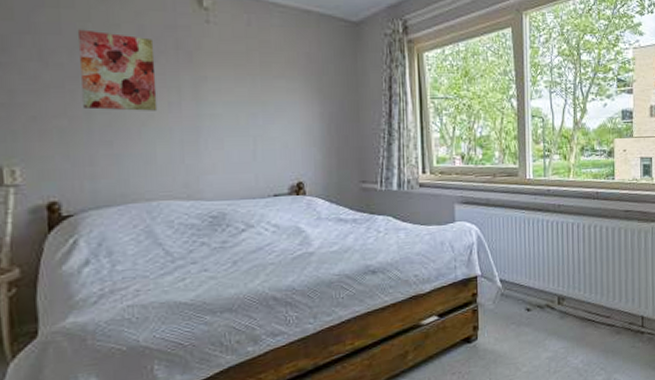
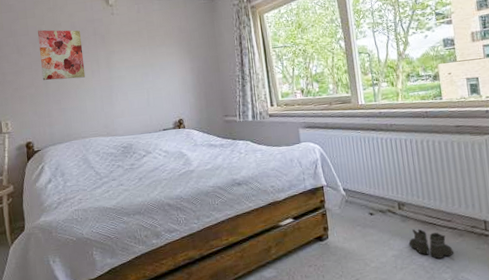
boots: none [565,326,609,360] -> present [408,229,453,259]

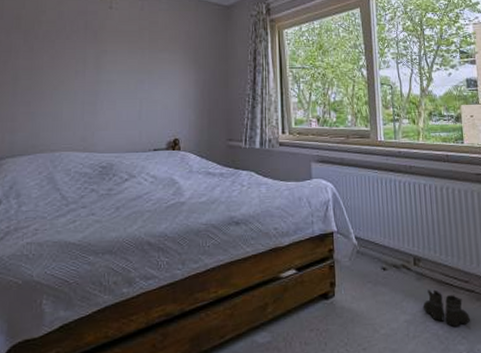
wall art: present [37,30,86,80] -> none [12,15,69,78]

